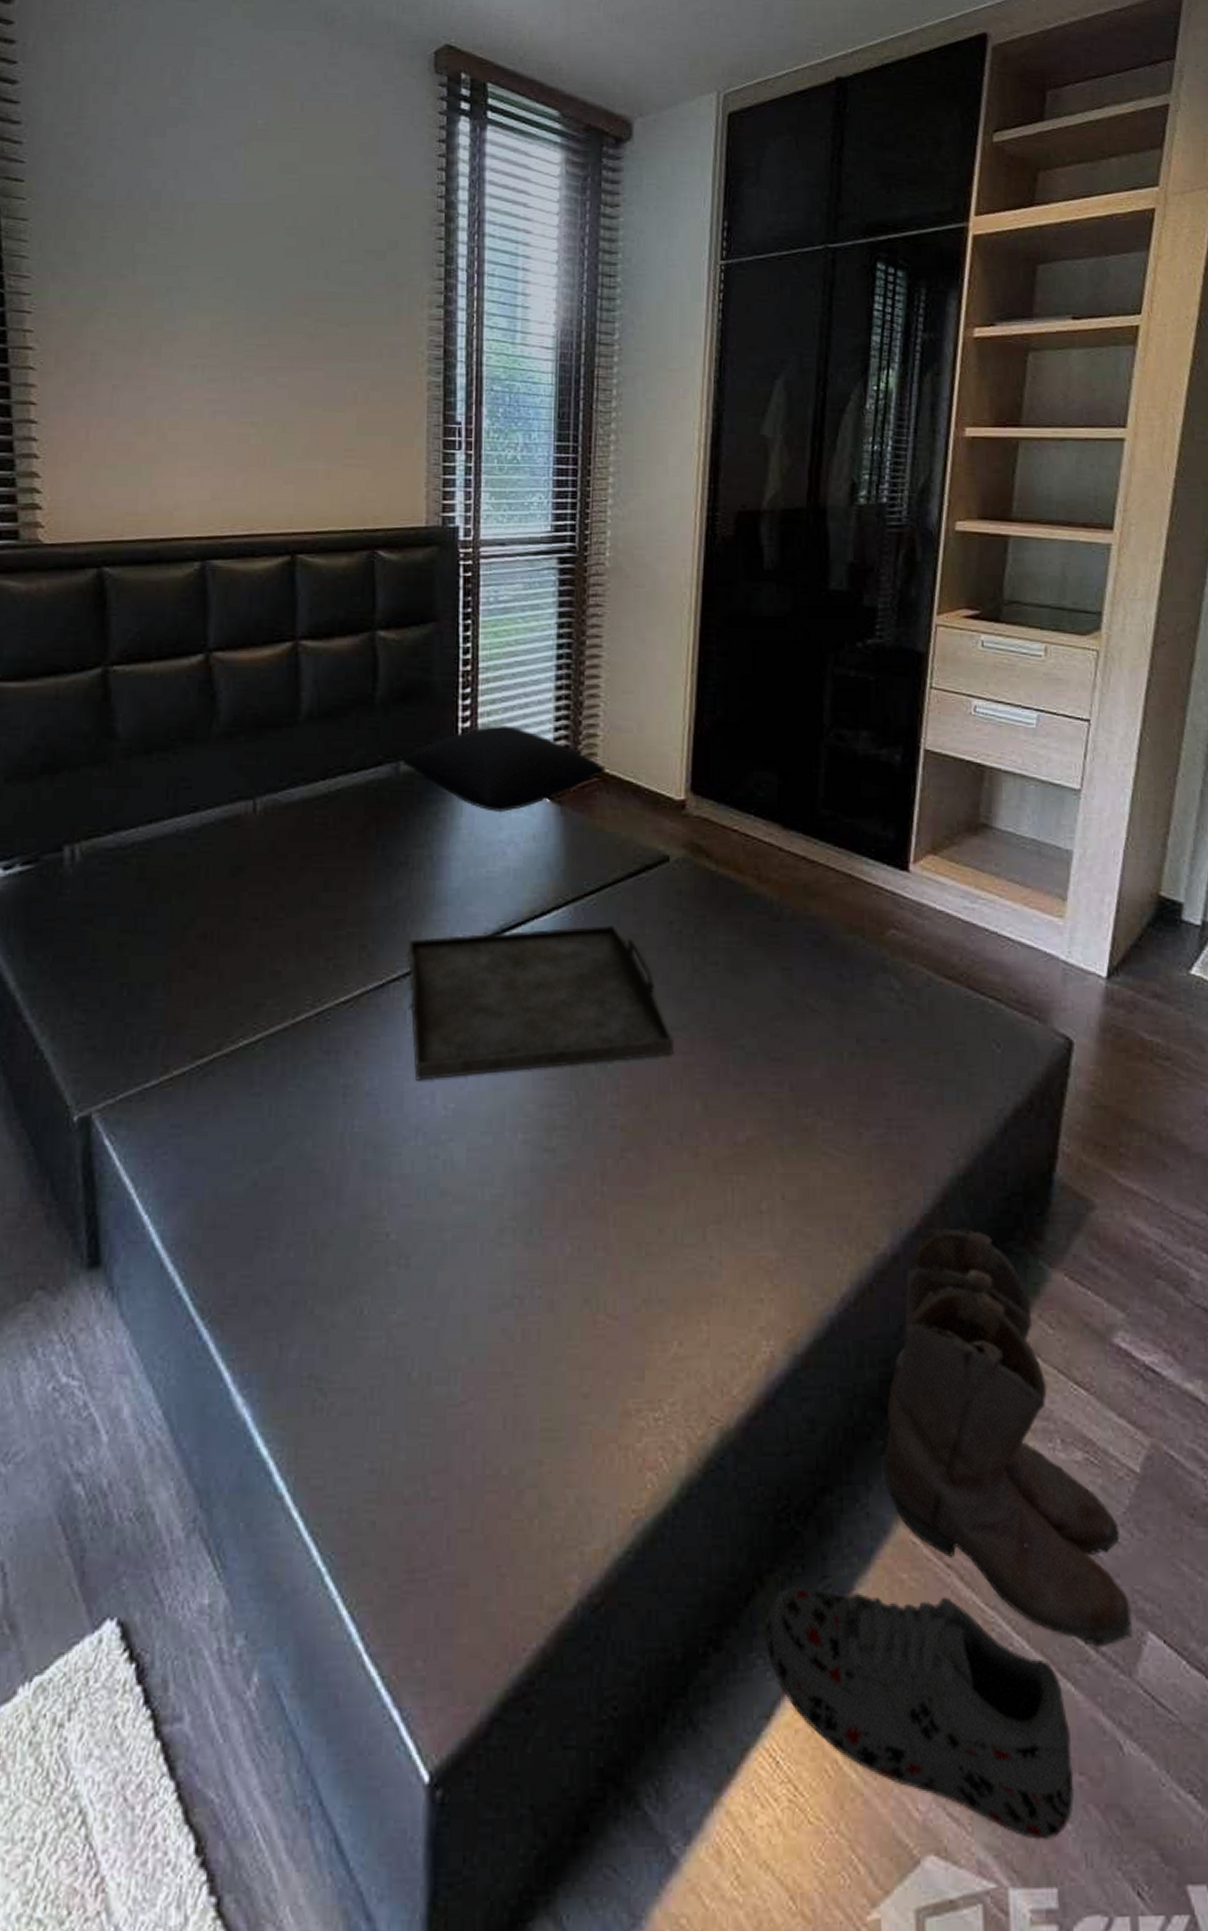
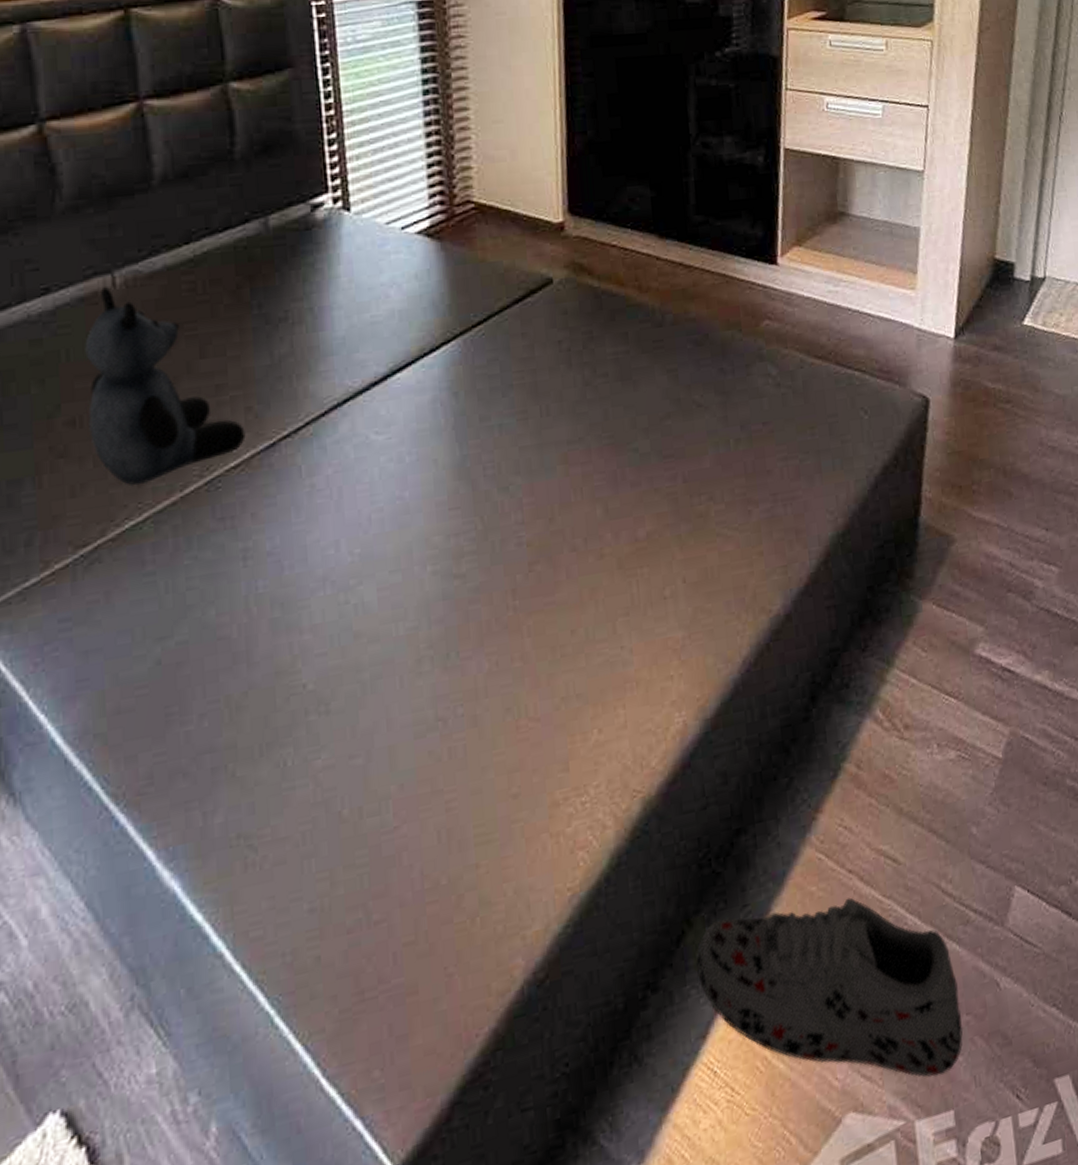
teddy bear: none [218,812,358,1005] -> present [85,287,246,485]
pillow: present [401,725,606,813] -> none [270,167,483,257]
serving tray: present [407,925,675,1081] -> none [296,352,573,533]
boots: present [884,1227,1132,1648] -> none [789,577,1003,910]

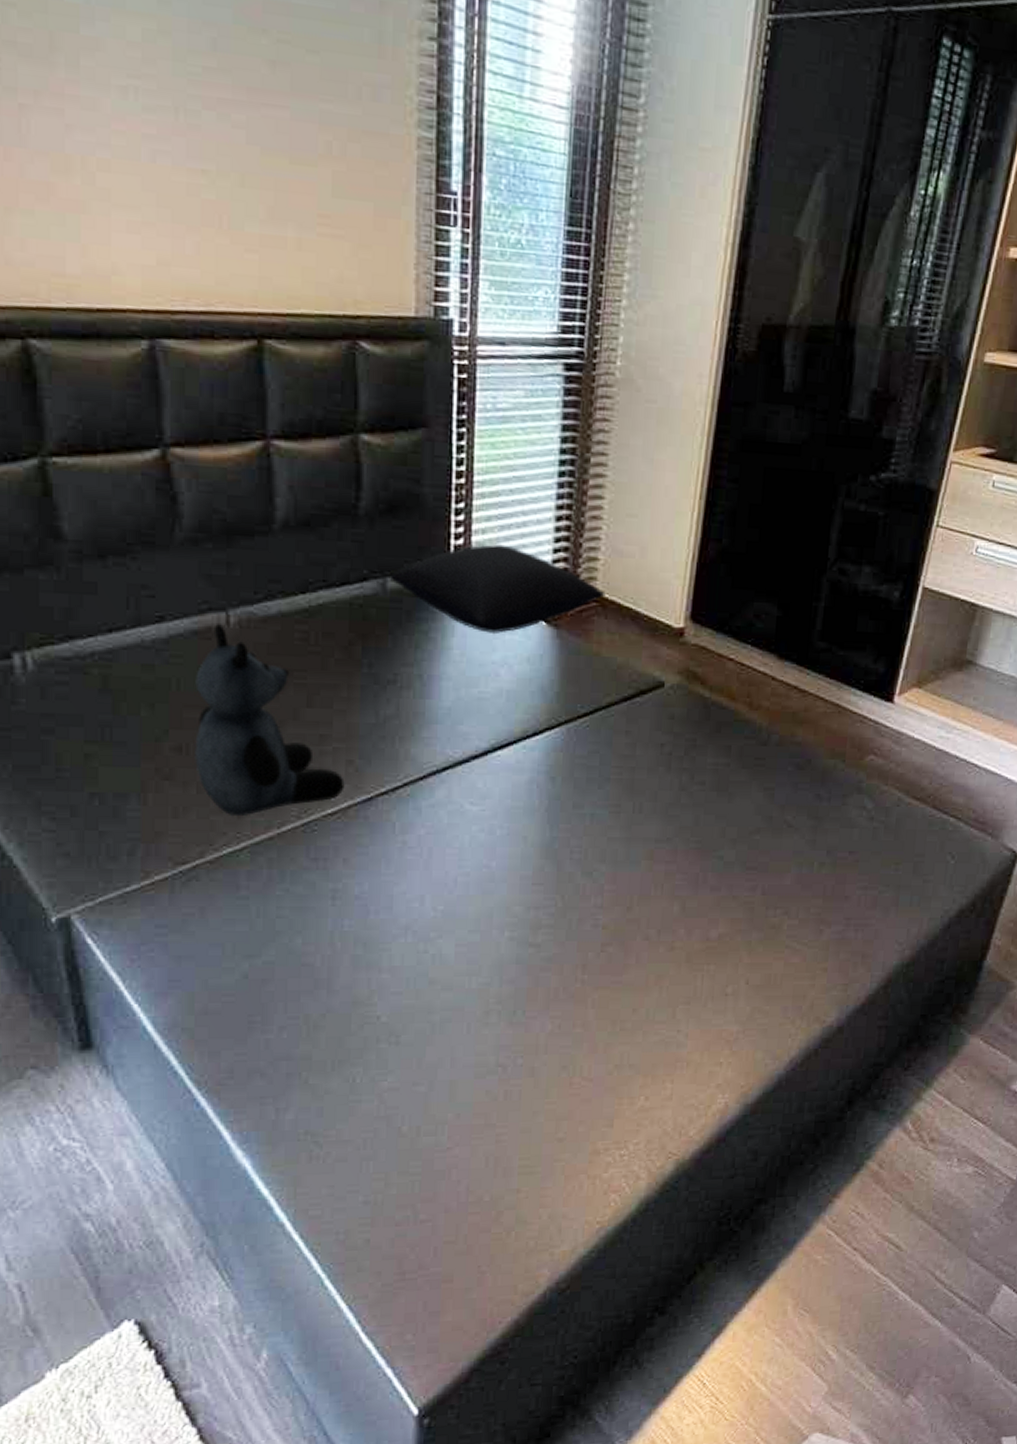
pillow: none [270,167,483,257] -> present [389,544,606,635]
shoe: present [696,897,963,1077] -> none [702,1268,933,1418]

